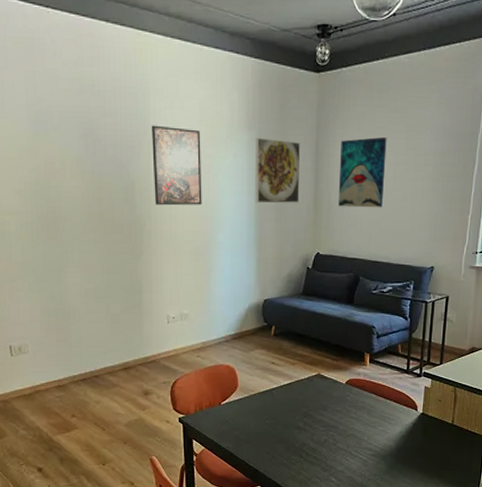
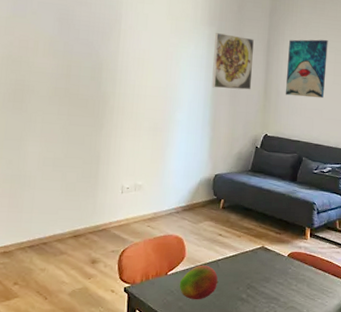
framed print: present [151,125,202,206] -> none [120,15,167,87]
fruit: none [234,394,274,429] -> present [179,265,219,300]

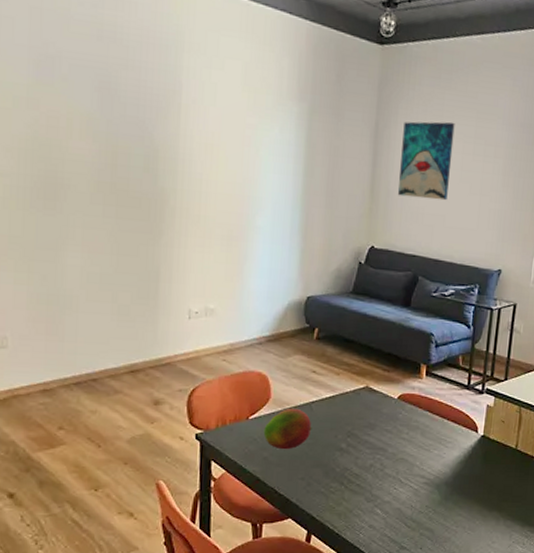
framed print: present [212,33,254,90] -> none [302,111,357,188]

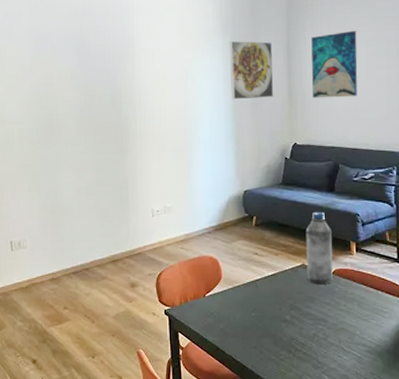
fruit: present [263,408,312,450] -> none [218,285,259,322]
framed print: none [302,111,357,188] -> present [230,41,274,100]
water bottle: none [369,328,402,410] -> present [305,212,333,284]

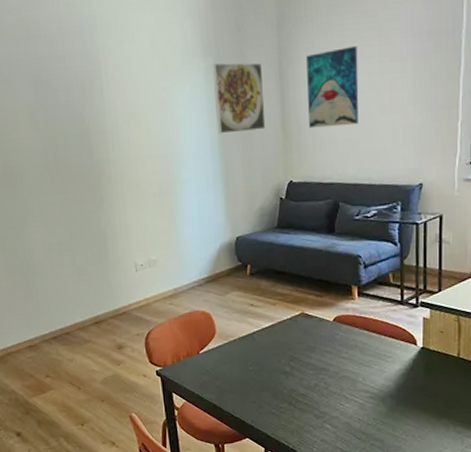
water bottle: present [305,212,333,284] -> none [304,256,334,333]

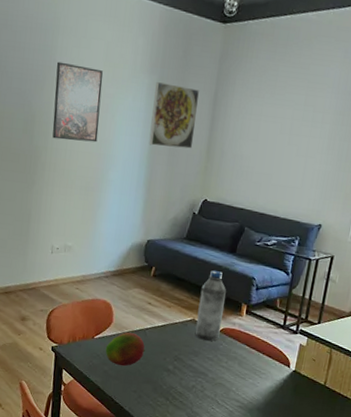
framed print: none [101,63,162,148] -> present [52,61,103,143]
fruit: none [213,339,257,378] -> present [105,332,145,367]
water bottle: none [304,256,334,333] -> present [195,270,226,341]
wall art: present [306,45,359,129] -> none [231,91,287,161]

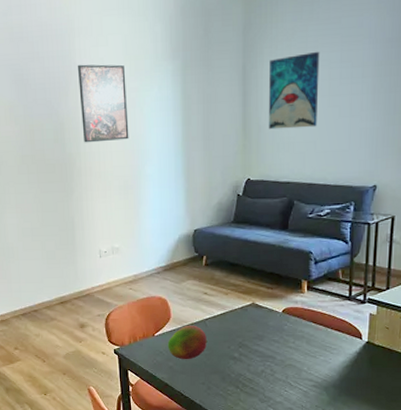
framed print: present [149,82,199,149] -> none [180,66,227,133]
water bottle: present [195,270,226,341] -> none [256,250,284,323]
wall art: none [231,91,287,161] -> present [269,51,320,130]

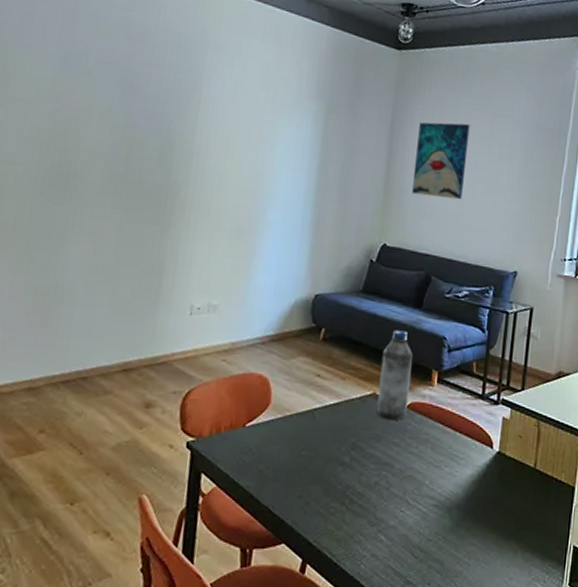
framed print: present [77,64,129,143] -> none [196,82,261,177]
fruit: present [167,325,208,360] -> none [260,415,314,463]
water bottle: none [256,250,284,323] -> present [376,330,413,420]

